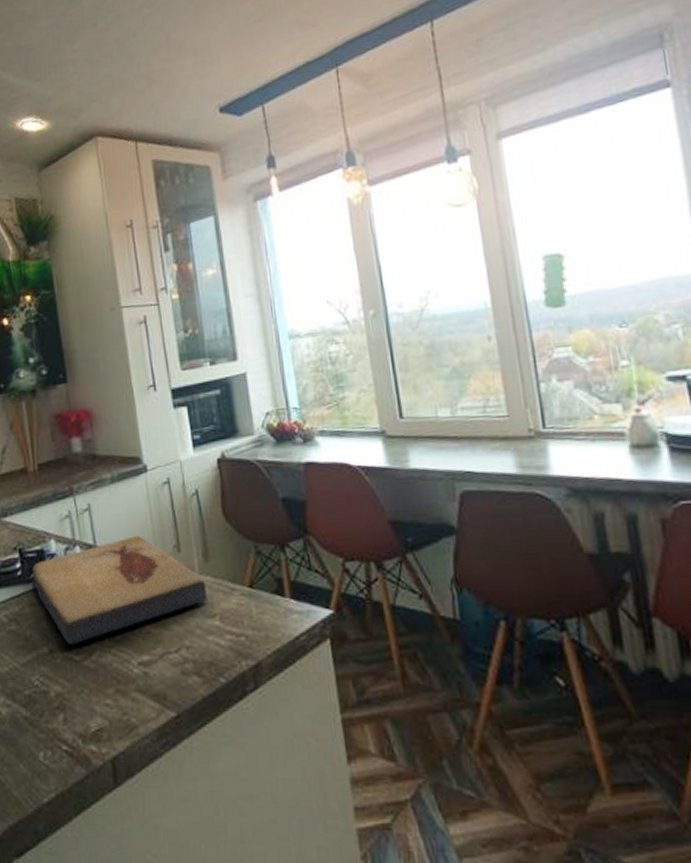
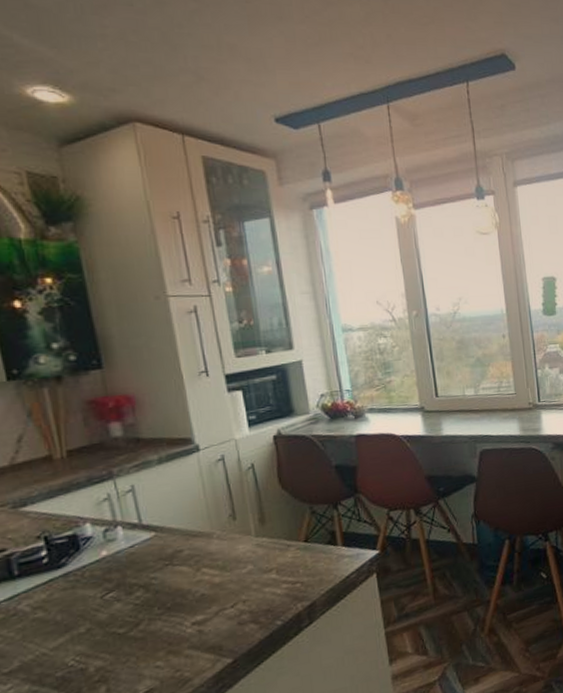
fish fossil: present [32,535,207,645] -> none [62,510,263,621]

